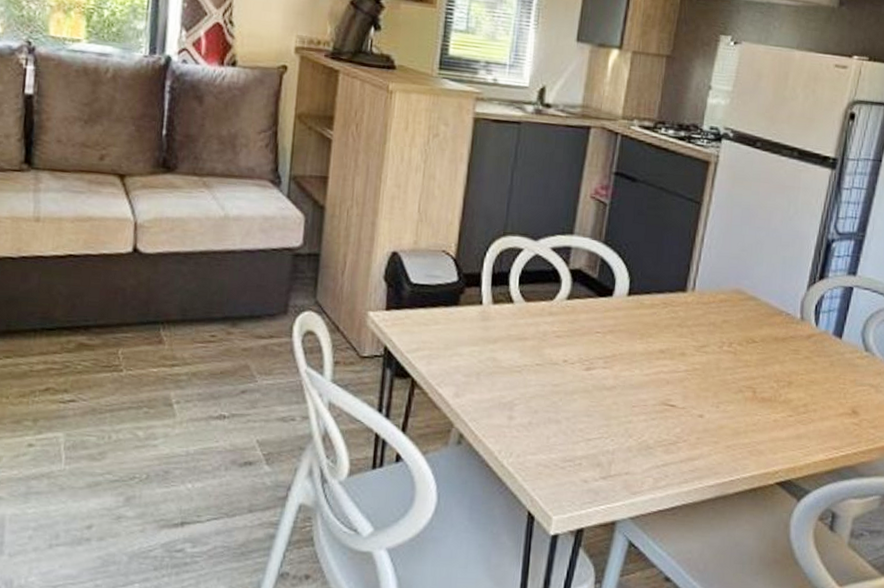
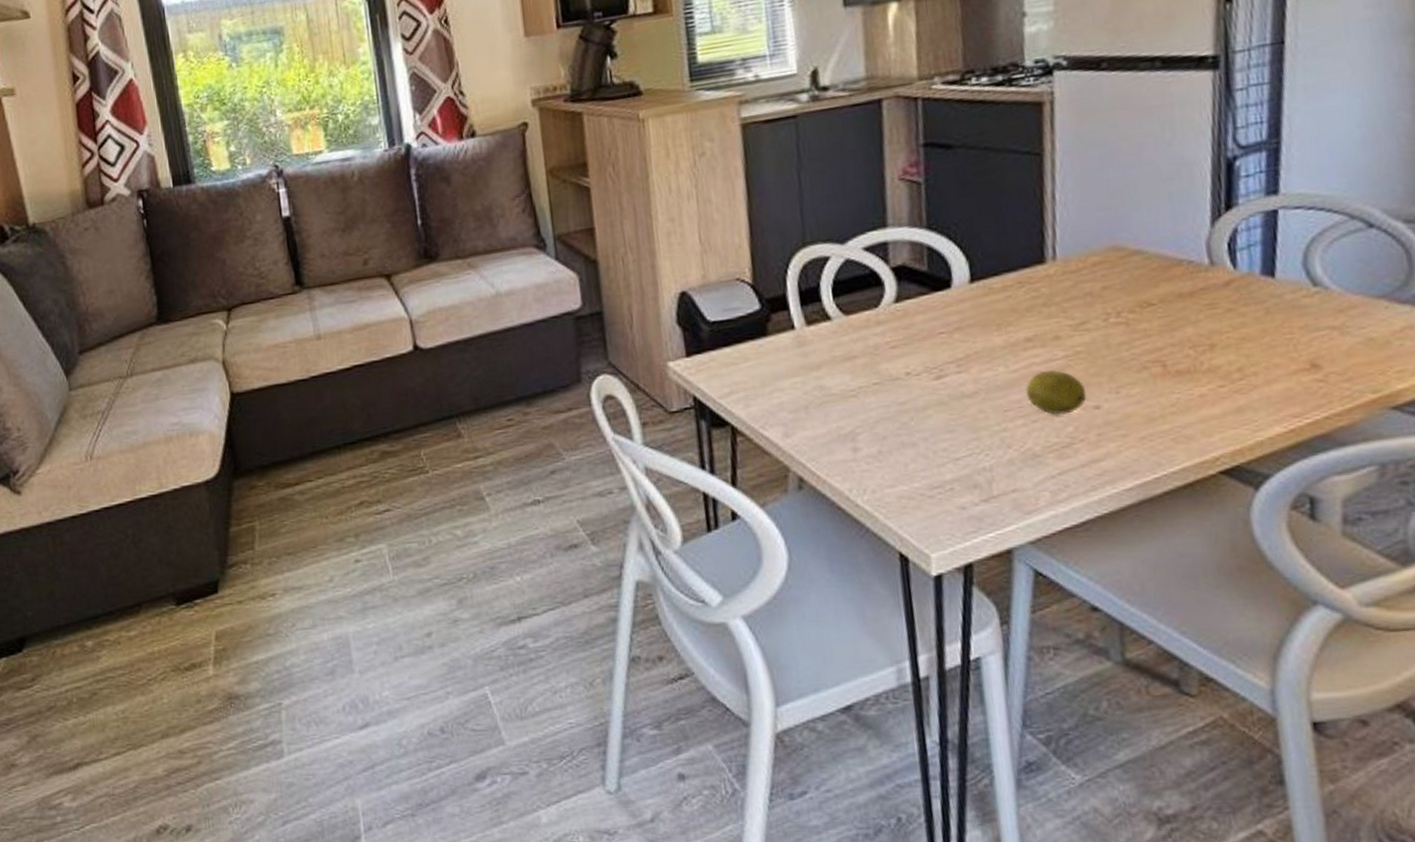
fruit: none [651,379,696,418] -> present [1025,370,1087,415]

